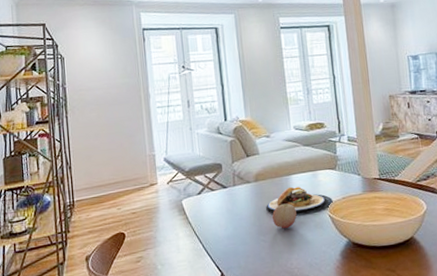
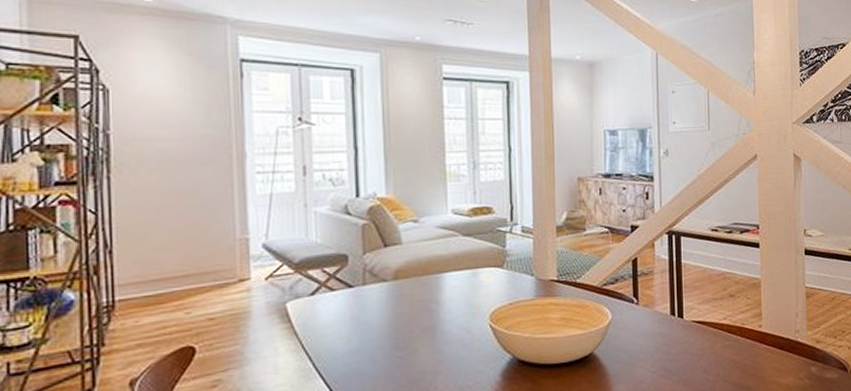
plate: present [266,186,333,215] -> none [406,288,496,324]
fruit: present [272,203,297,229] -> none [415,309,447,343]

